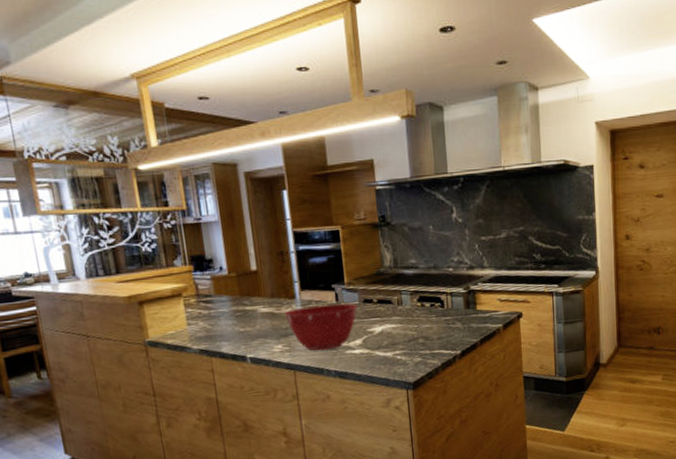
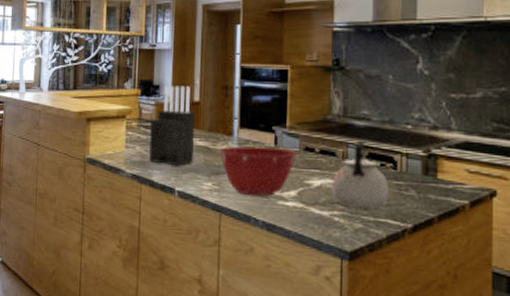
knife block: none [208,256,261,336] -> present [149,85,195,165]
kettle: none [391,285,440,345] -> present [331,139,389,209]

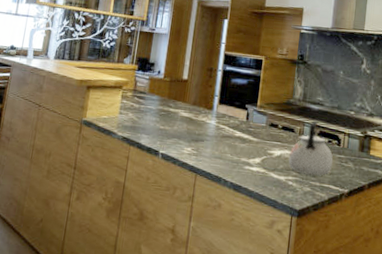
knife block: present [149,85,195,165] -> none [139,64,183,132]
mixing bowl: present [219,146,297,197] -> none [200,119,264,162]

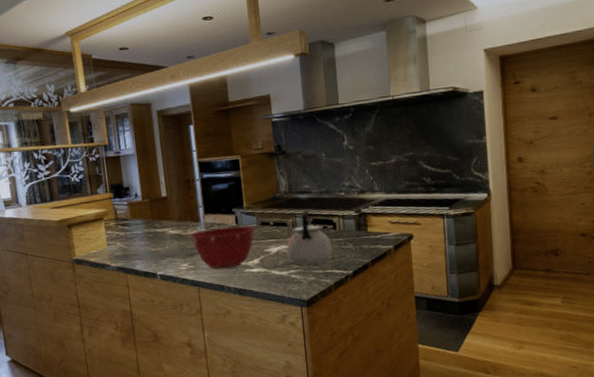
mixing bowl: none [200,119,264,162] -> present [190,226,256,270]

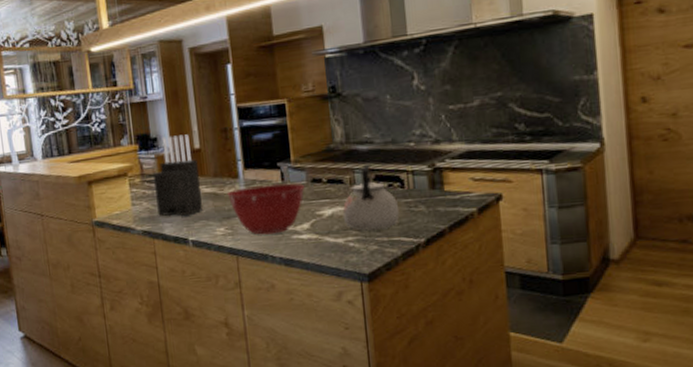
knife block: none [125,184,170,255] -> present [152,134,204,217]

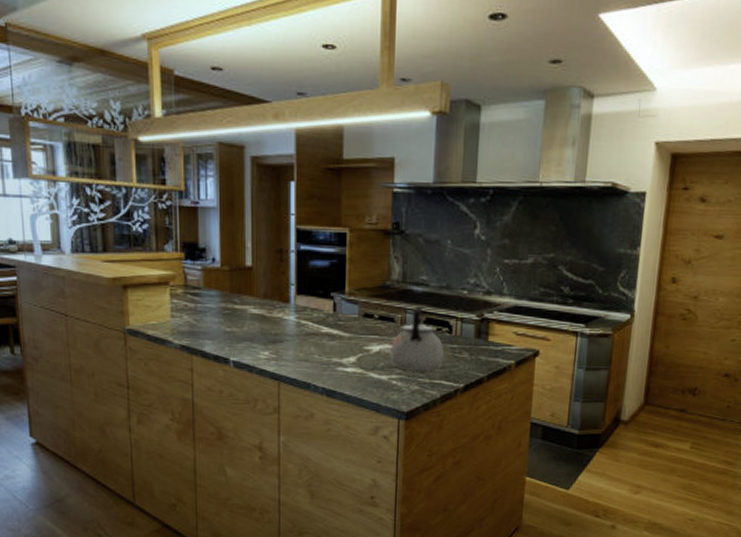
knife block: present [152,134,204,217] -> none [197,248,249,334]
mixing bowl: present [227,183,305,235] -> none [275,313,356,364]

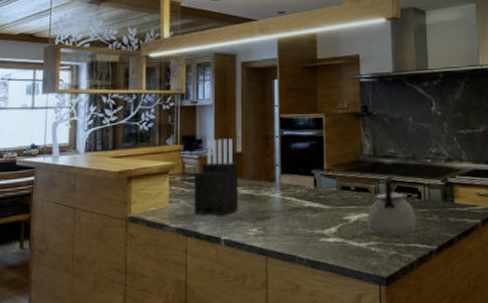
knife block: none [197,248,249,334] -> present [193,138,239,215]

